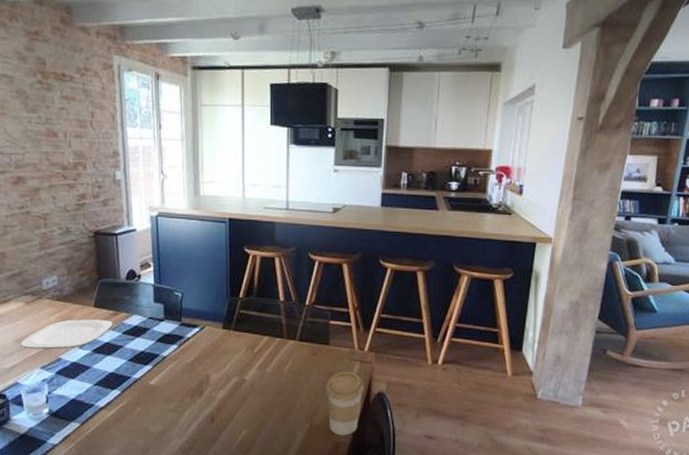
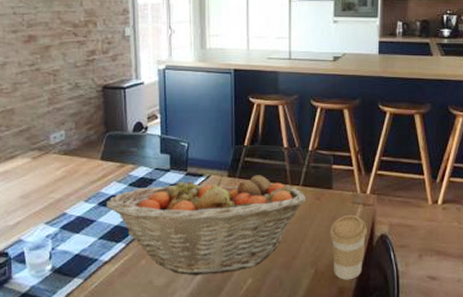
plate: present [20,319,113,349] -> none [26,173,119,204]
fruit basket: none [101,324,302,425] -> present [106,173,305,276]

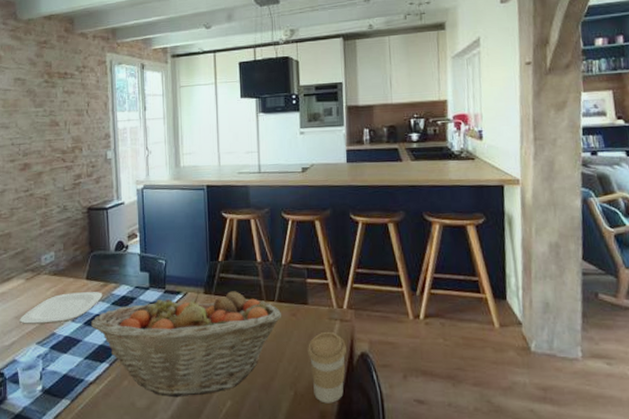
plate: none [26,173,119,204] -> present [20,292,103,324]

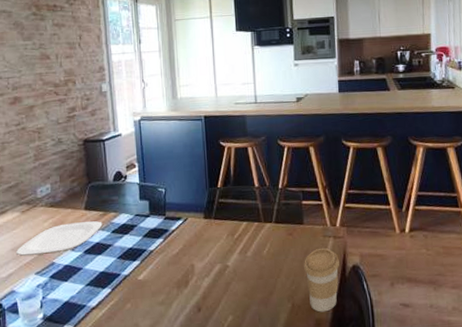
fruit basket: present [91,290,281,398] -> none [92,215,279,317]

